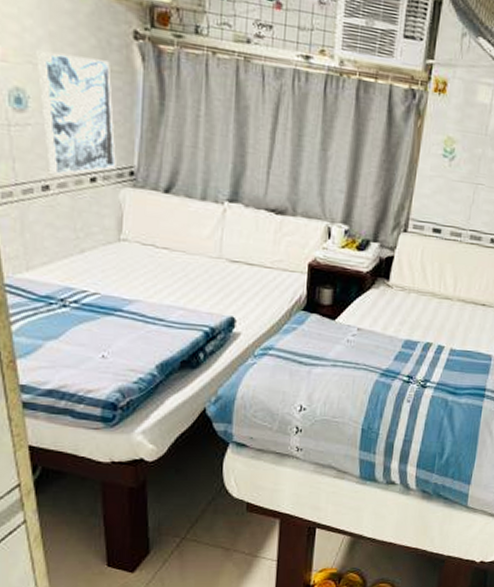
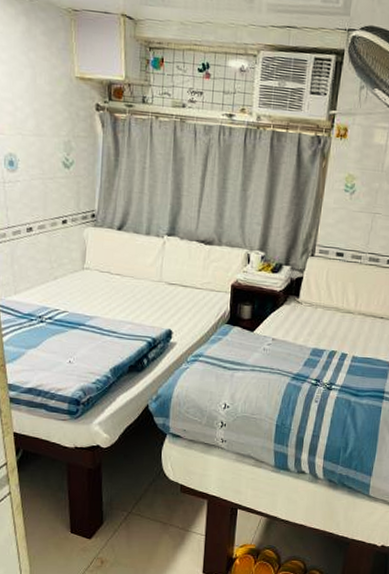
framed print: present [36,49,116,175] -> none [25,124,82,219]

